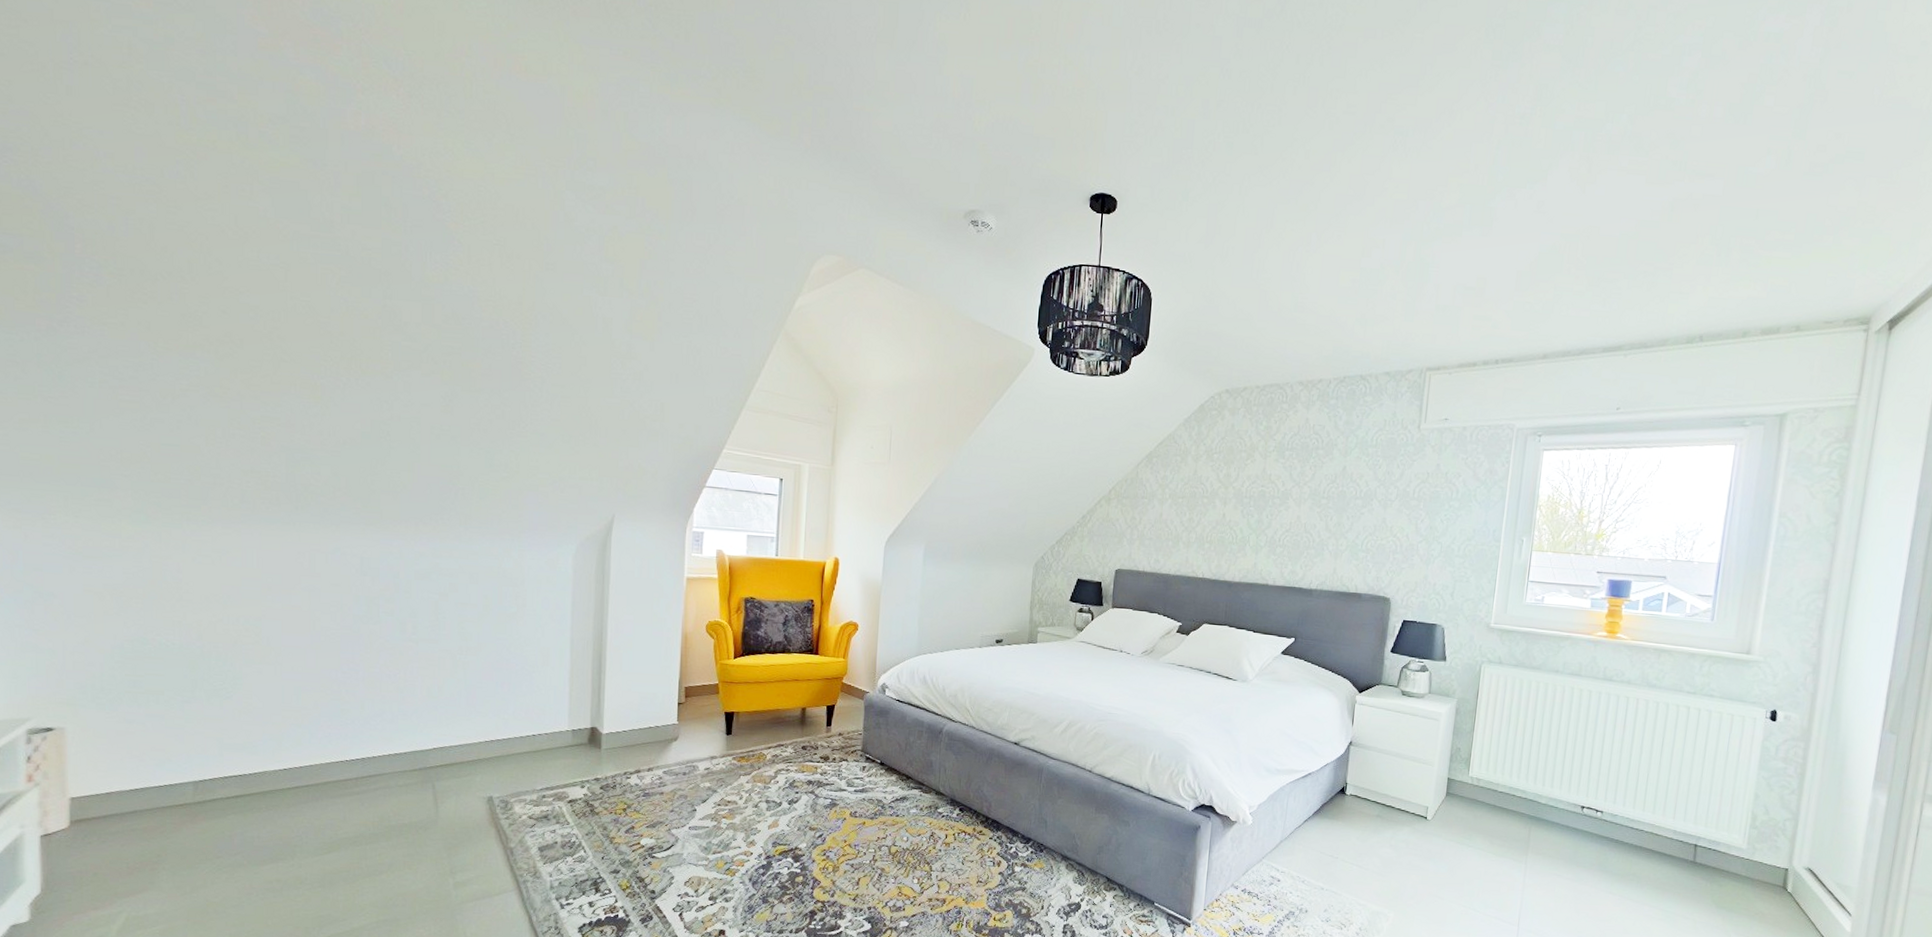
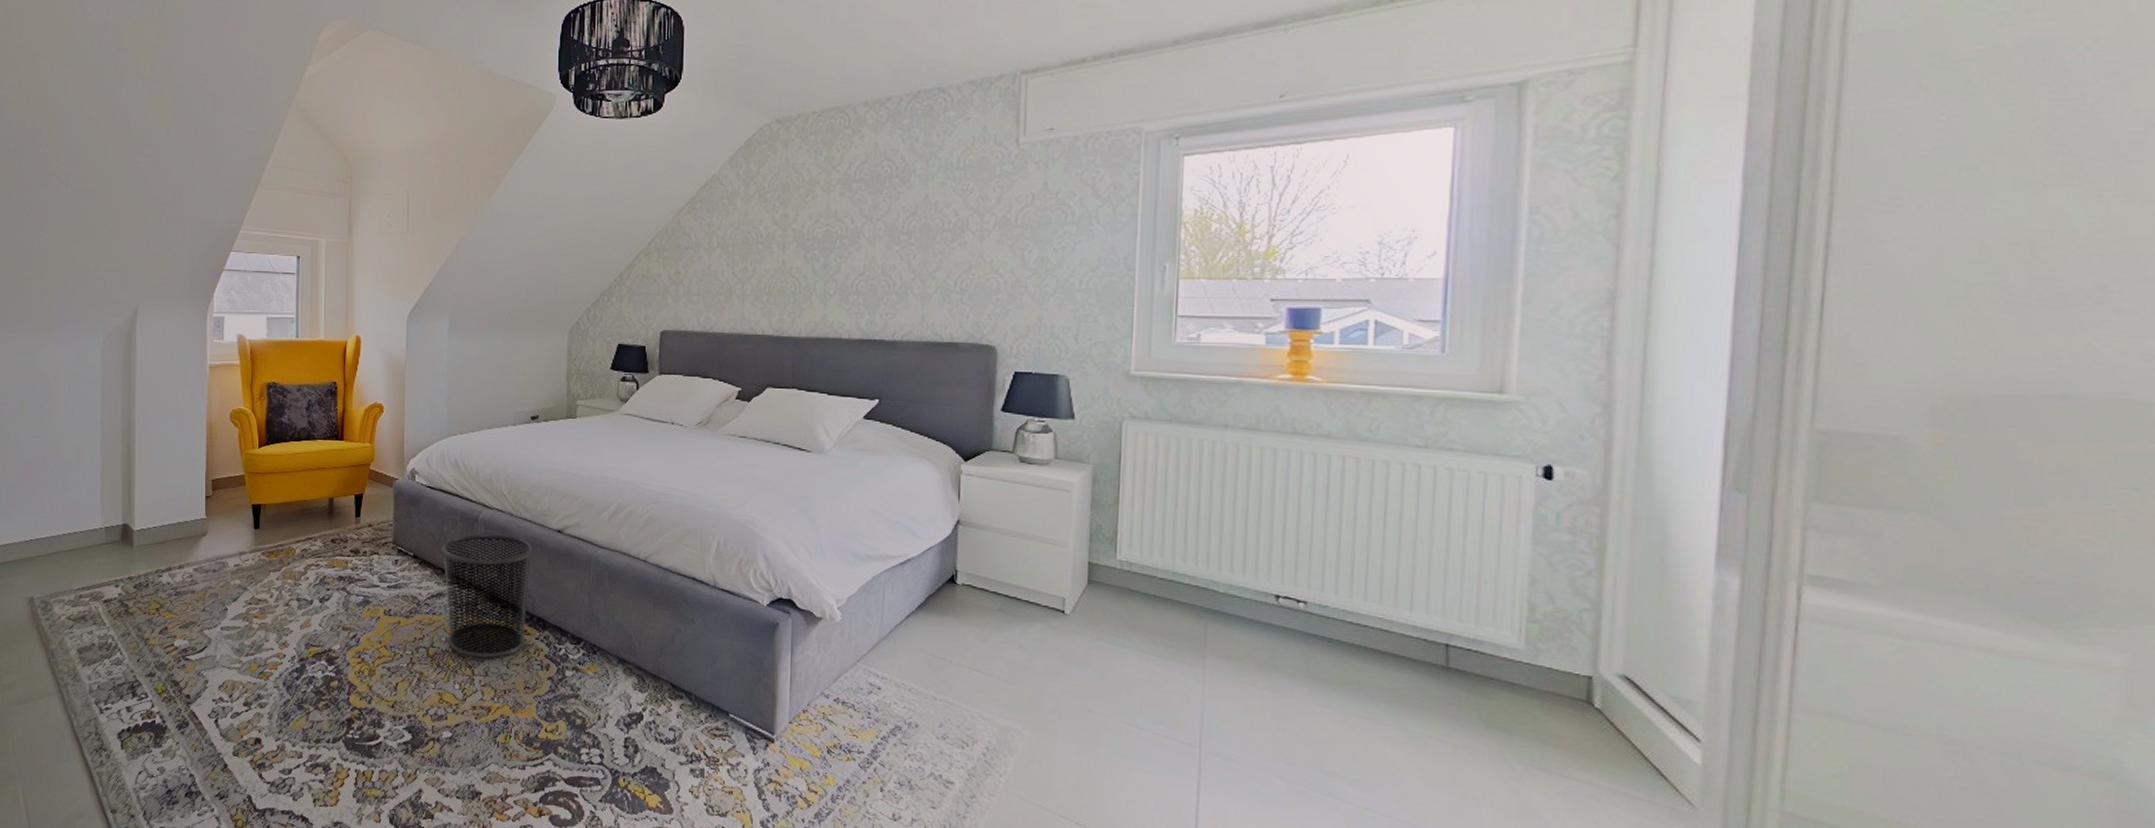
waste bin: none [907,744,991,856] -> present [441,533,533,659]

